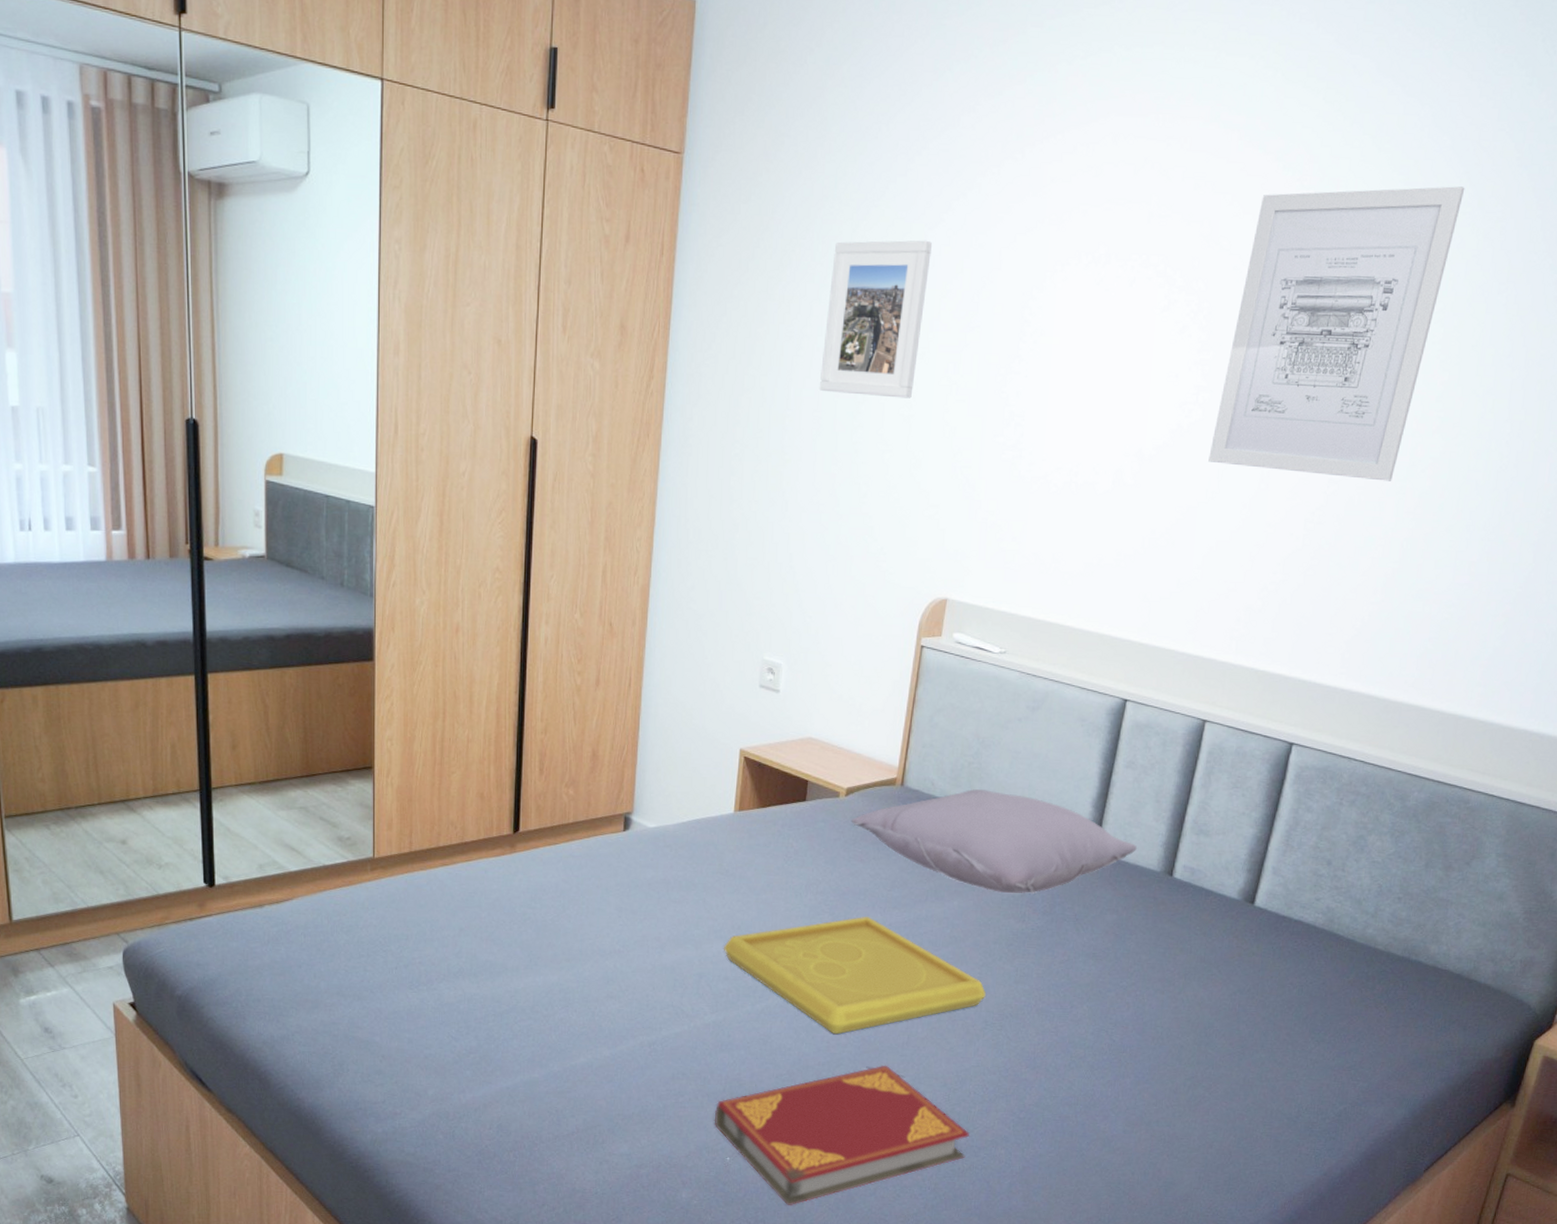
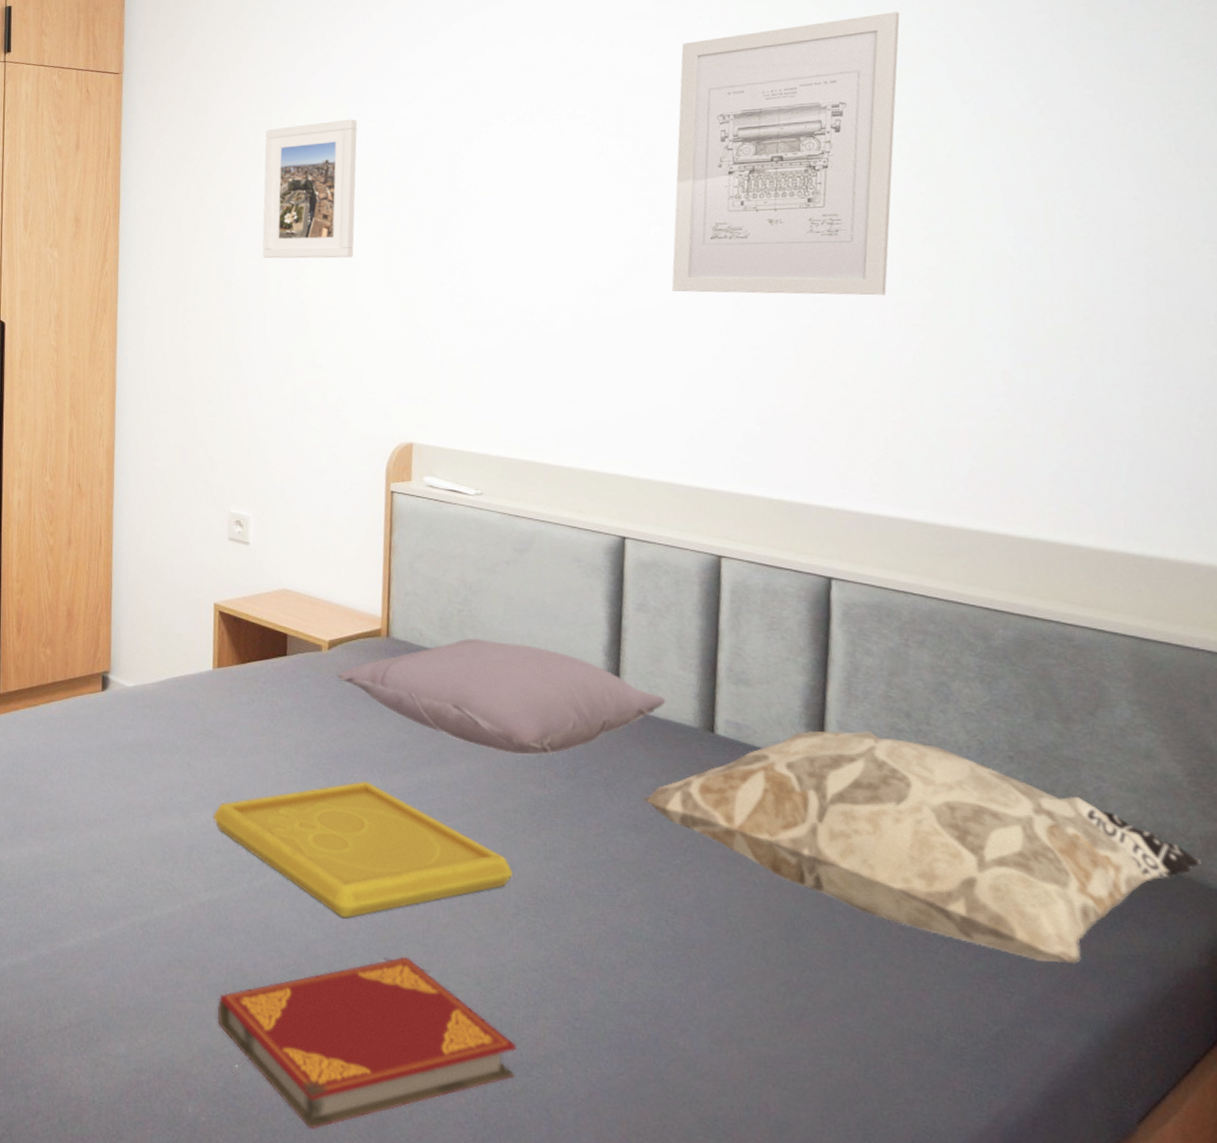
decorative pillow: none [1105,875,1517,1058] -> present [643,731,1201,964]

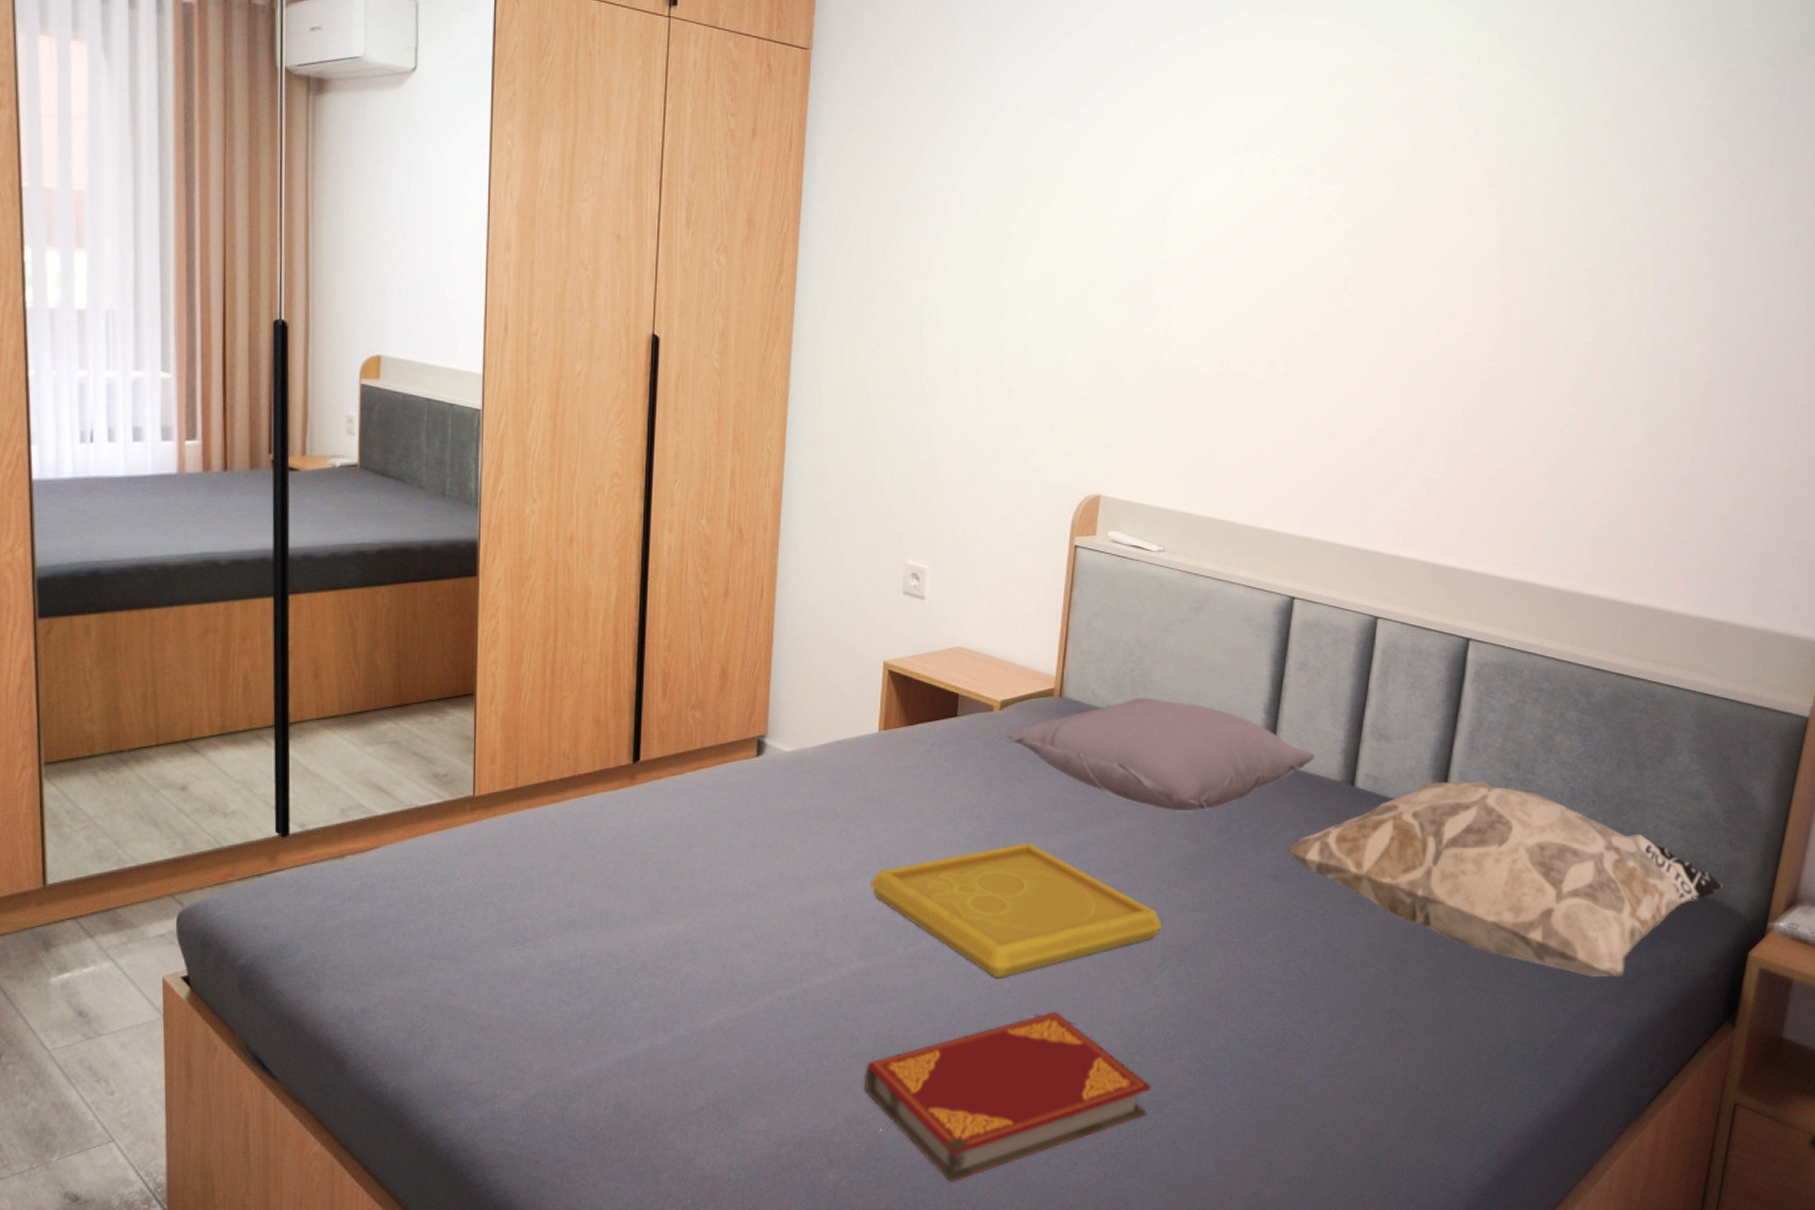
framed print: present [262,119,357,259] -> none [957,133,1069,290]
wall art: present [672,12,900,296] -> none [1361,80,1593,367]

